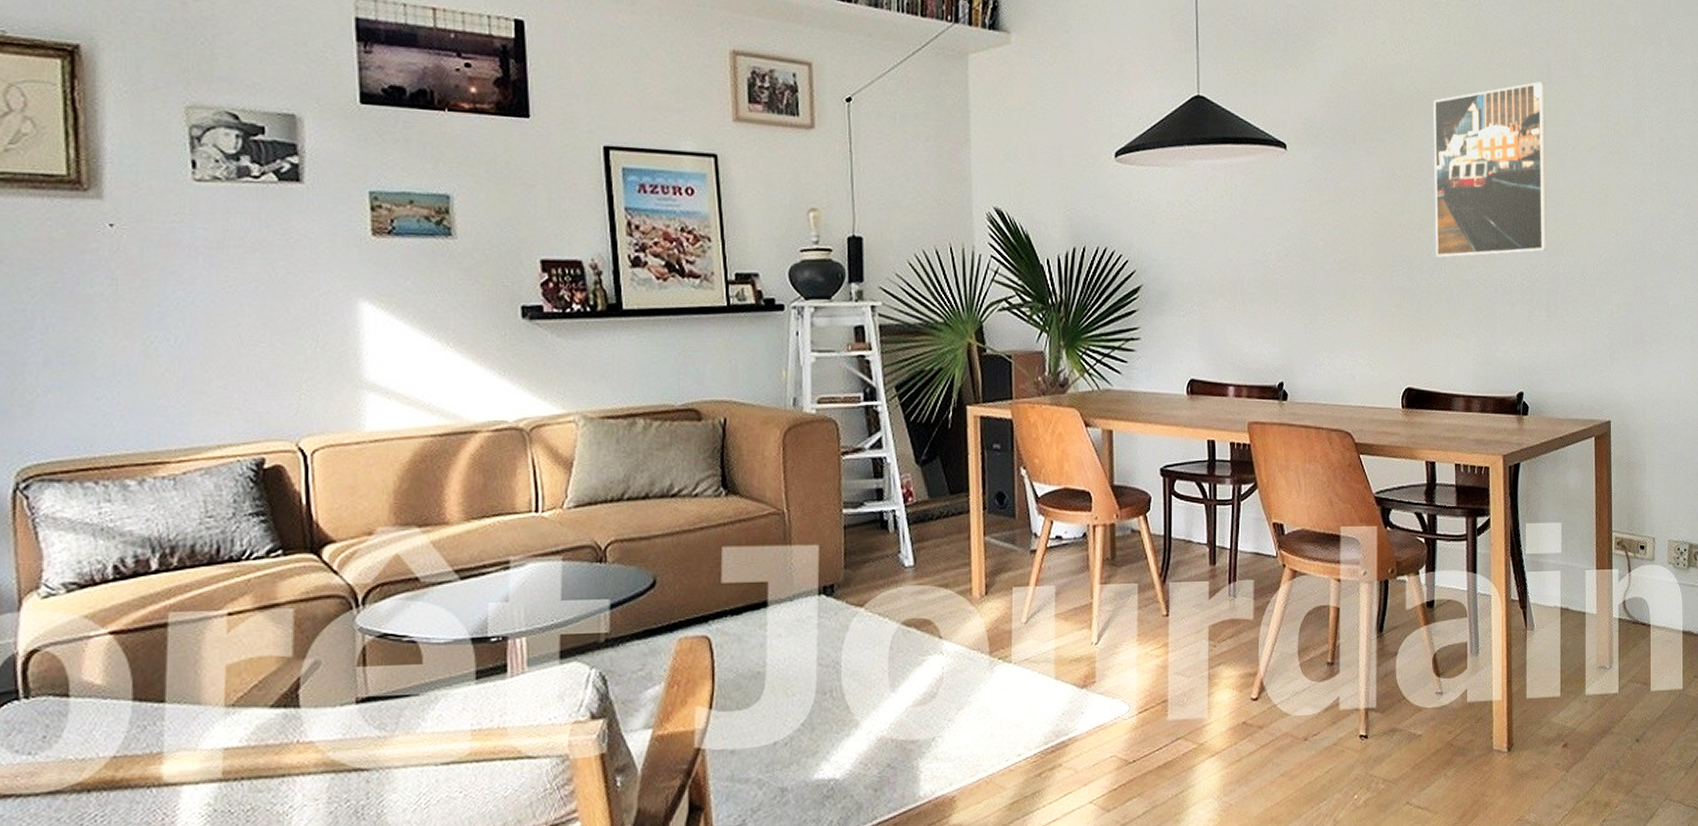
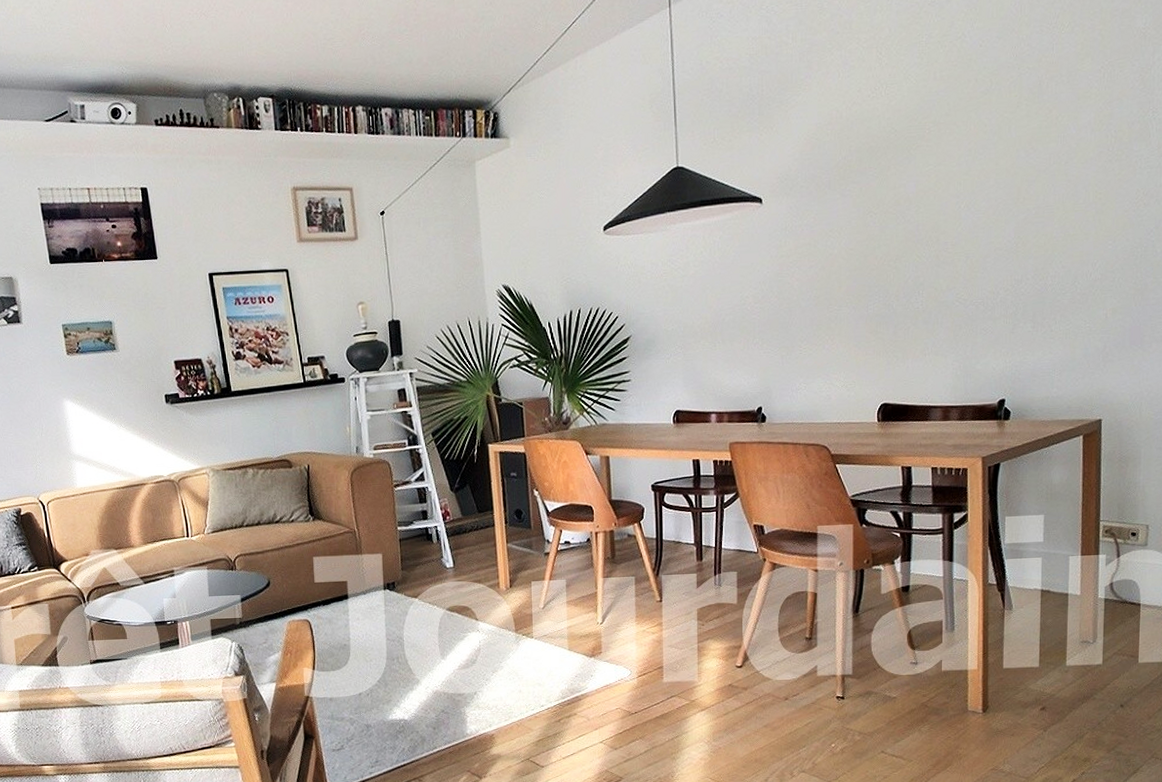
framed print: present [1433,82,1548,258] -> none [911,102,1036,284]

